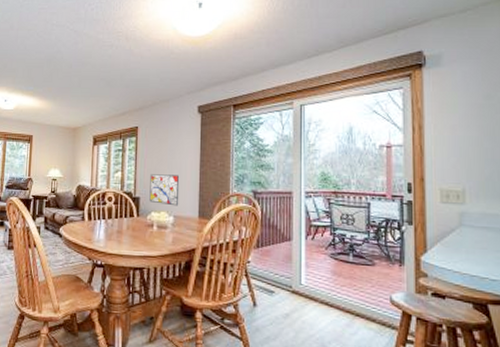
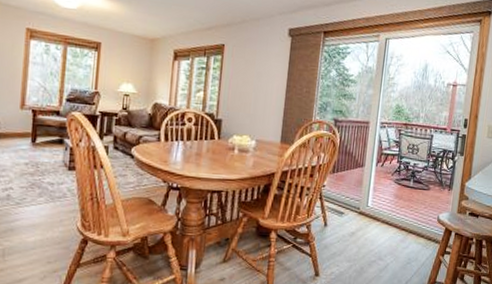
wall art: present [149,174,179,206] -> none [232,96,264,130]

